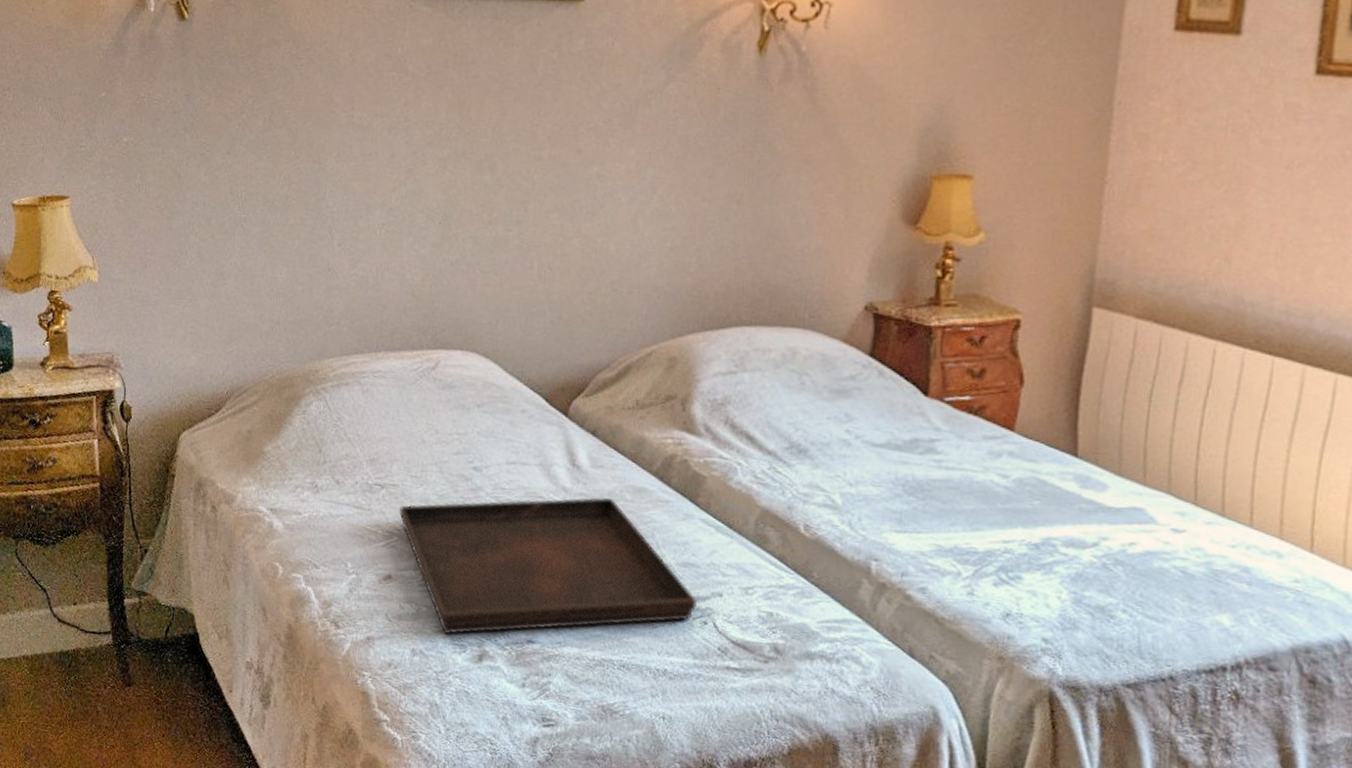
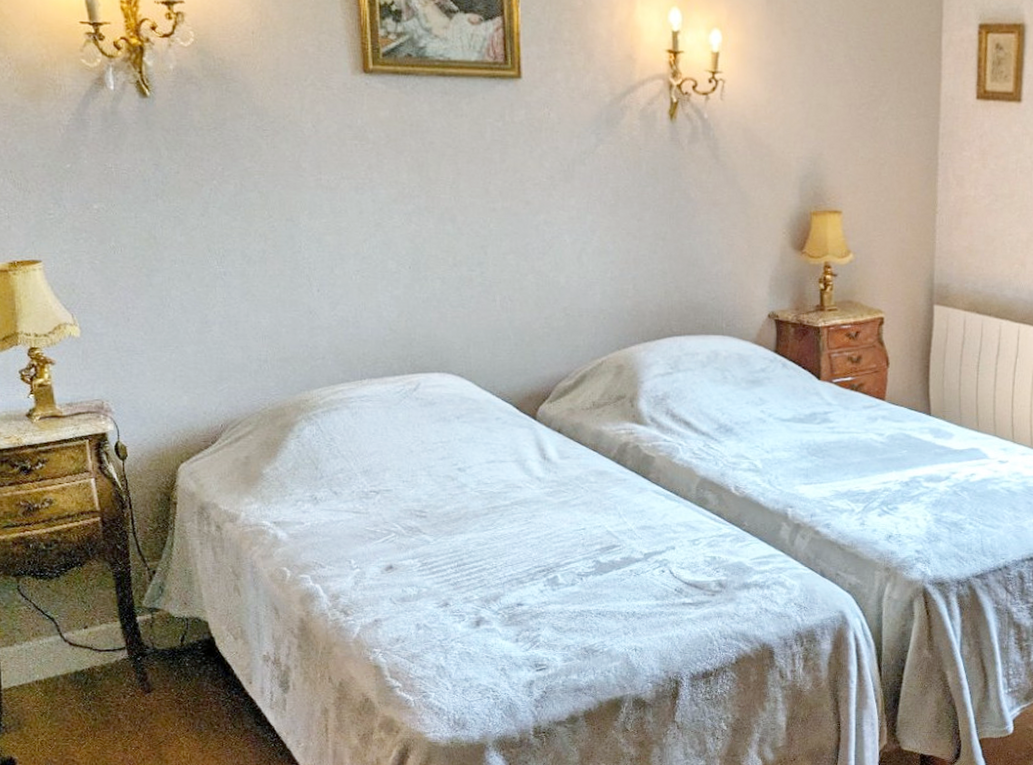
serving tray: present [399,497,698,634] -> none [395,481,656,607]

